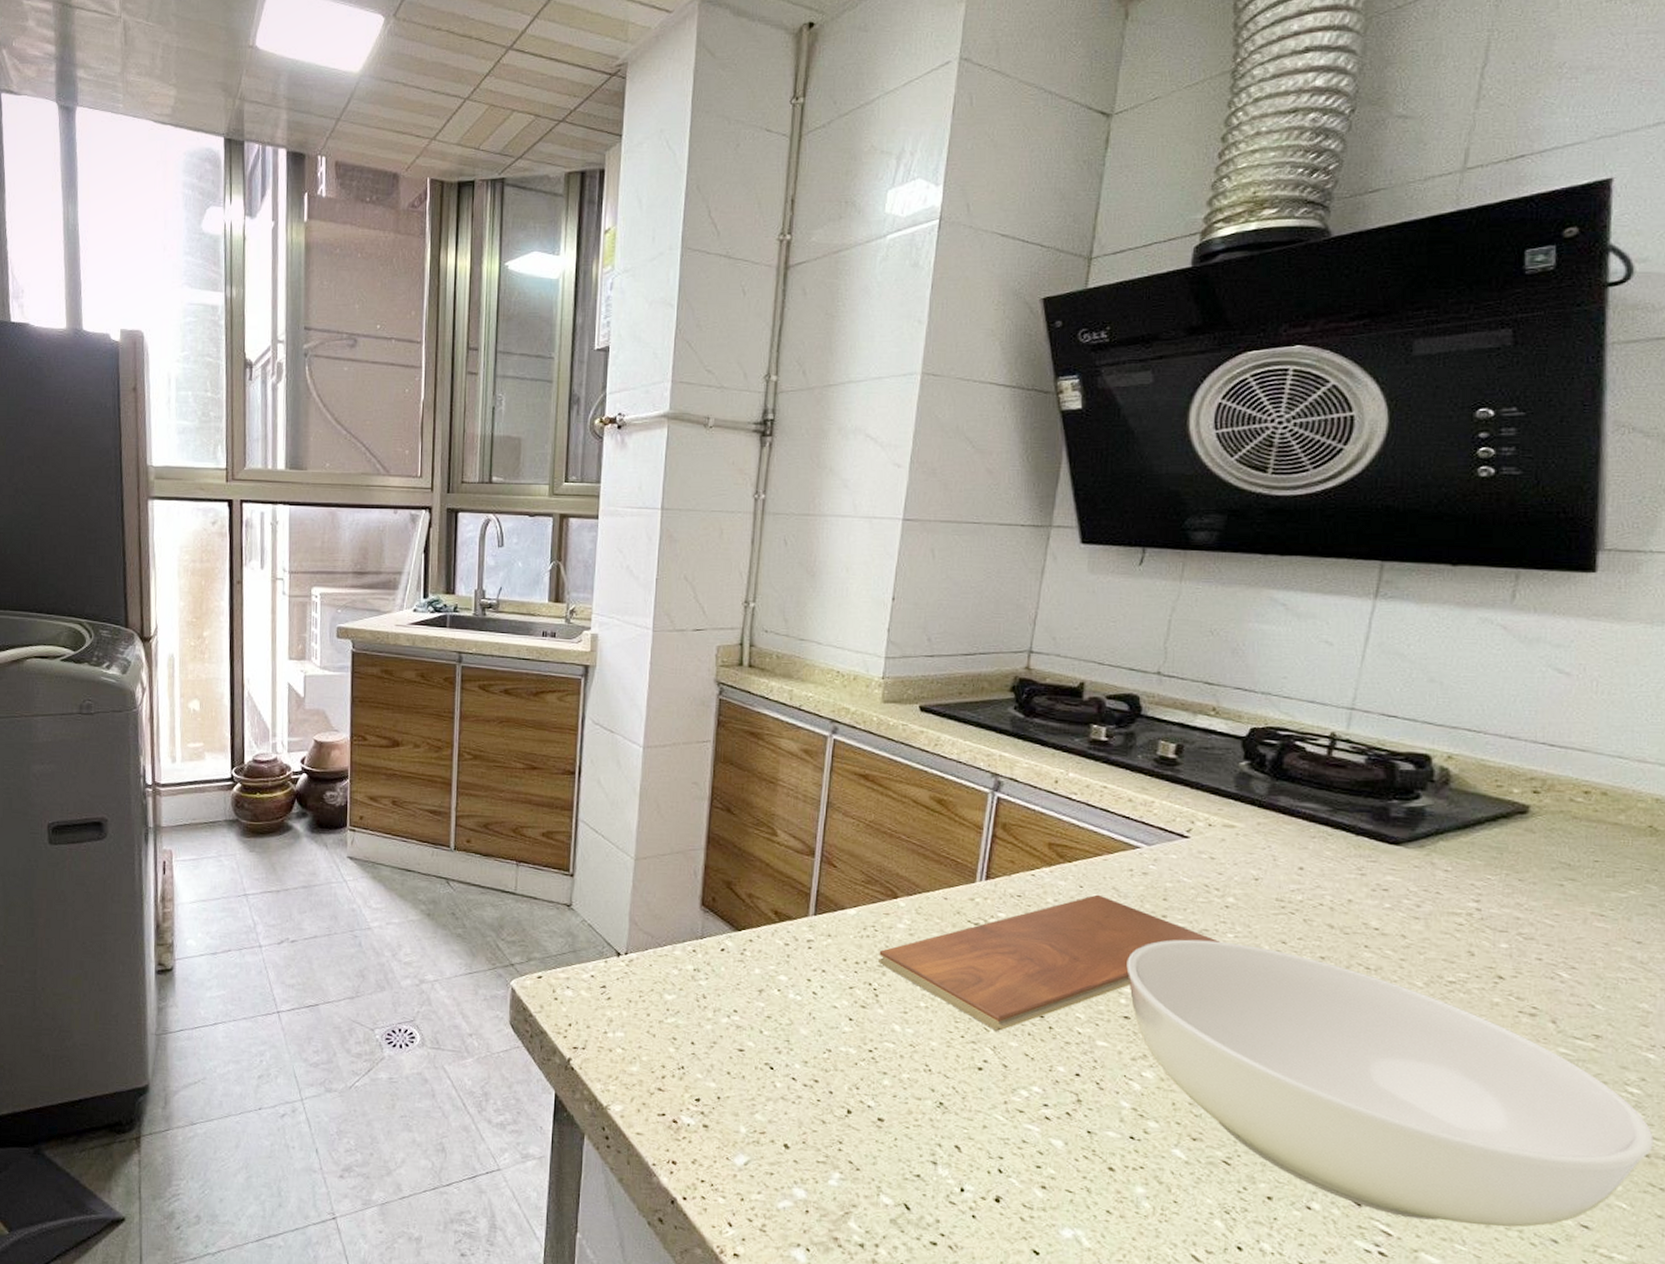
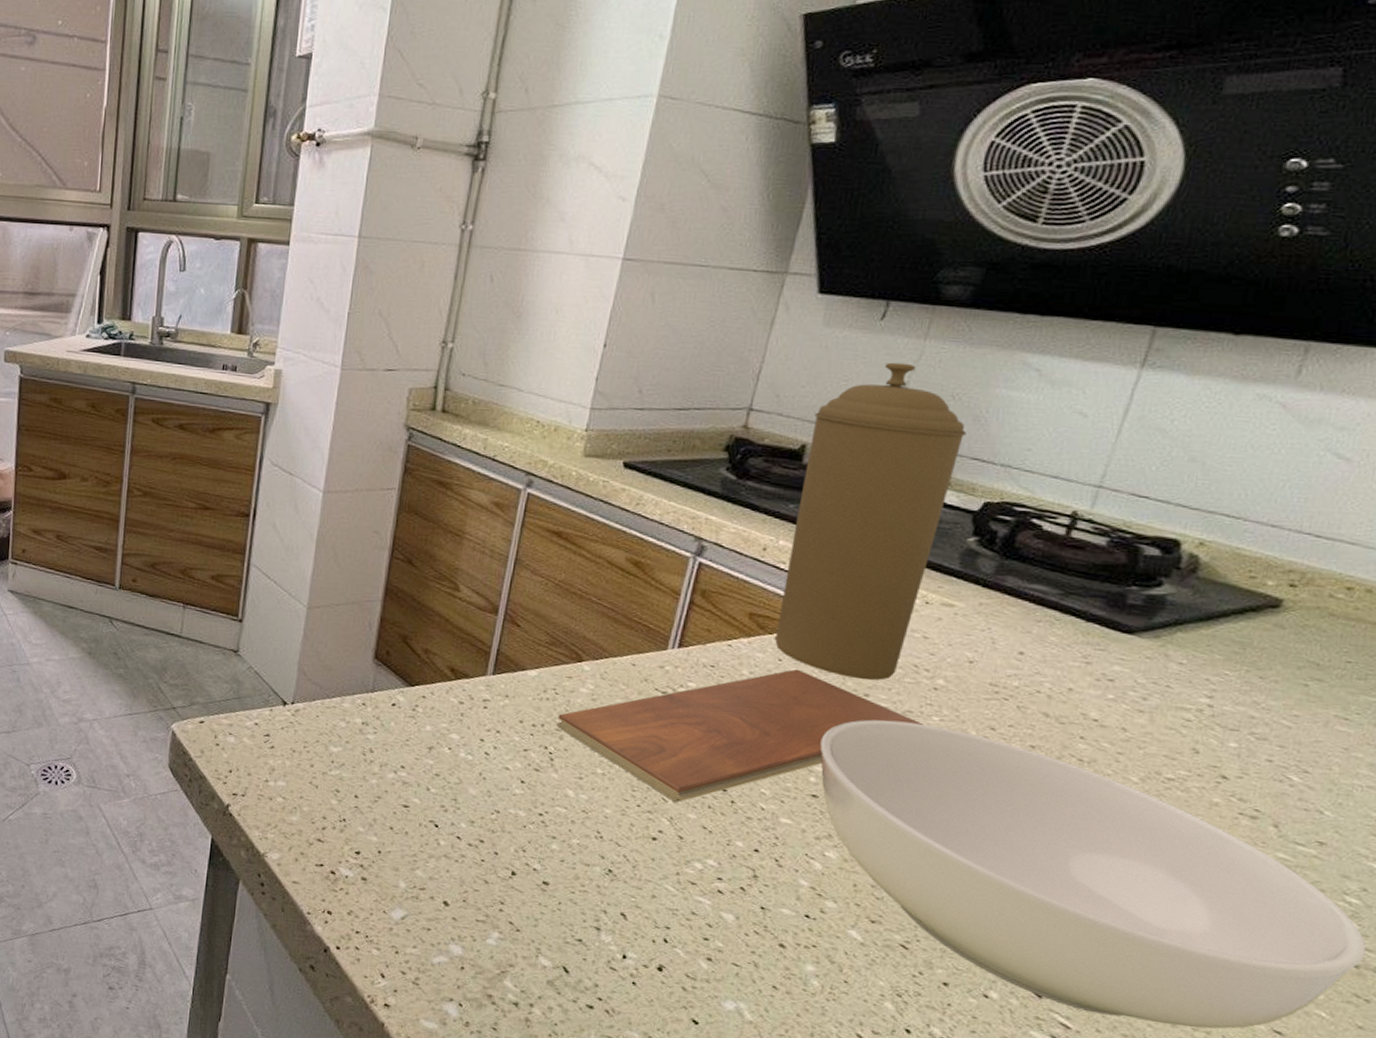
canister: none [1075,603,1227,902] -> present [775,362,966,680]

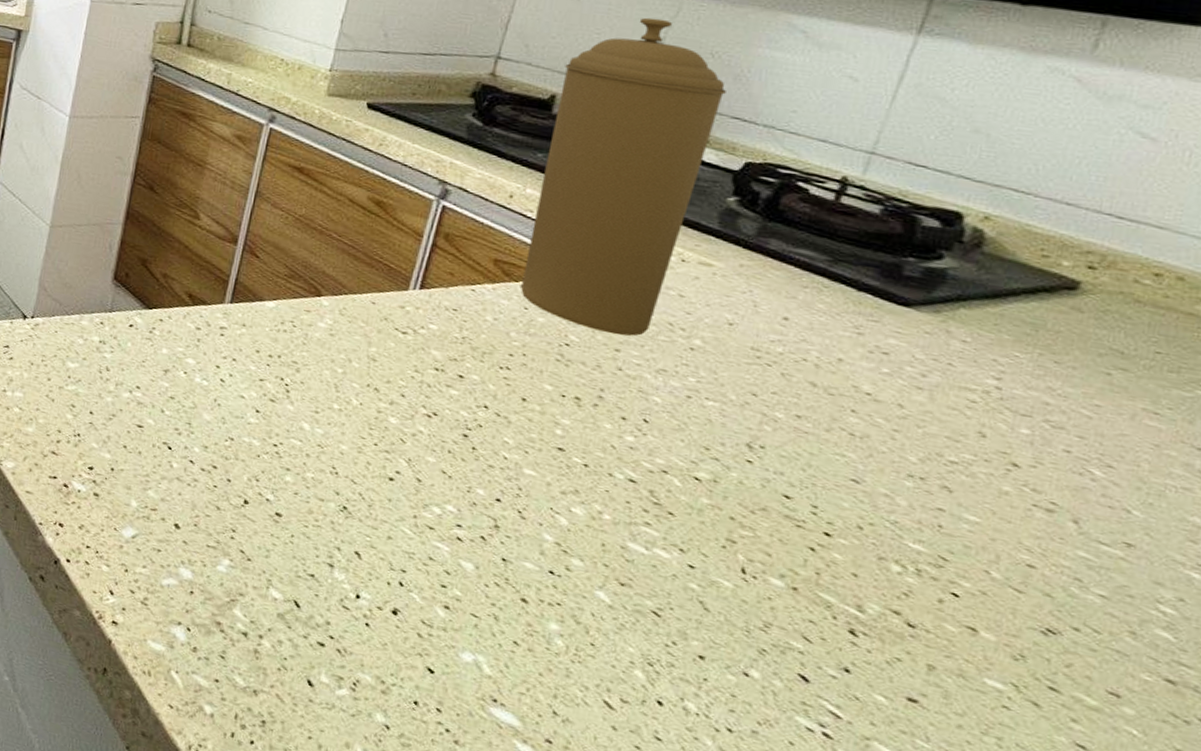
chopping board: present [556,668,925,802] -> none [293,318,680,444]
bowl: present [820,719,1367,1029] -> none [567,374,1185,738]

